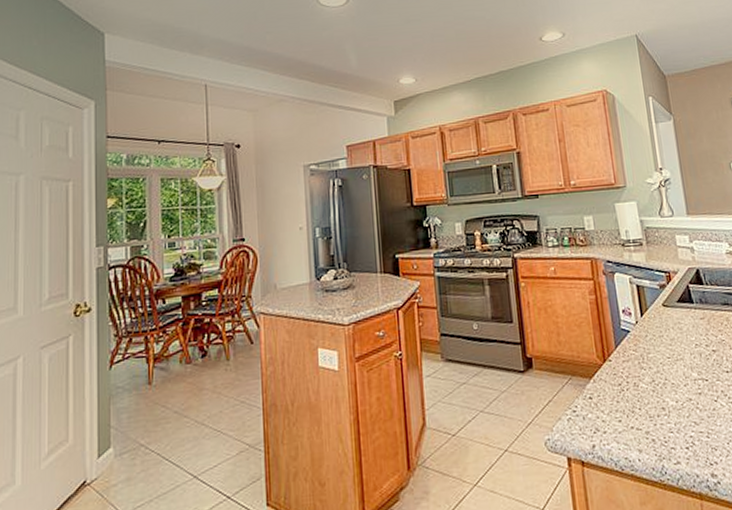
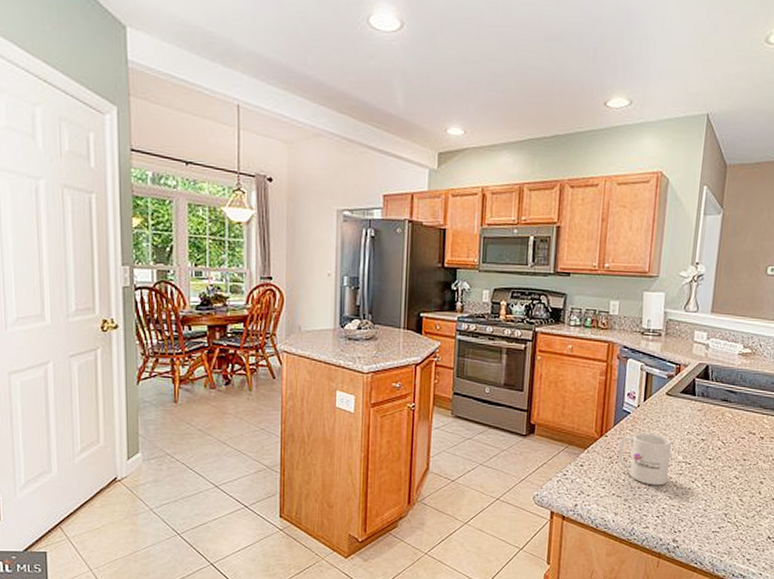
mug: none [625,351,688,411] -> present [617,433,671,486]

